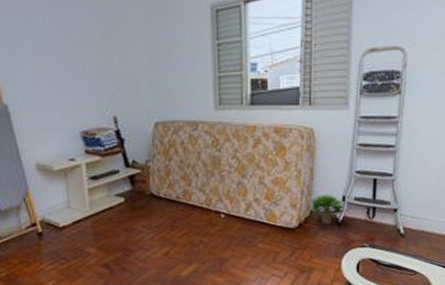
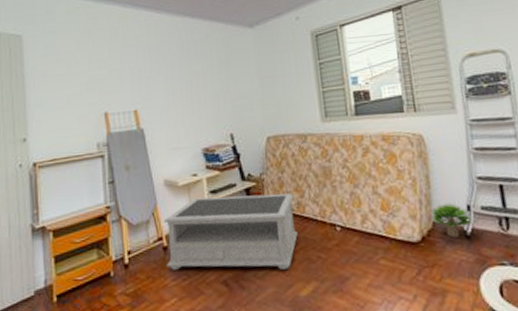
coffee table: none [38,181,182,255] -> present [164,193,298,270]

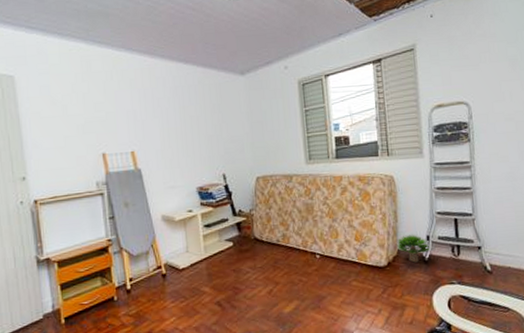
coffee table: present [164,193,298,270] -> none [163,227,283,294]

